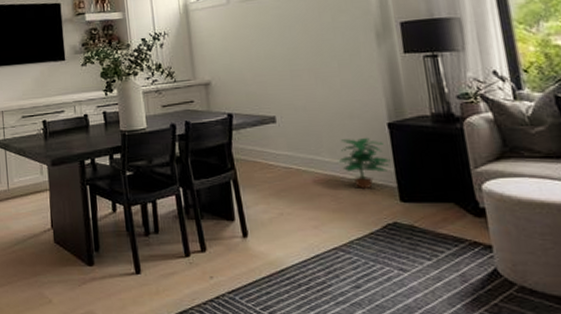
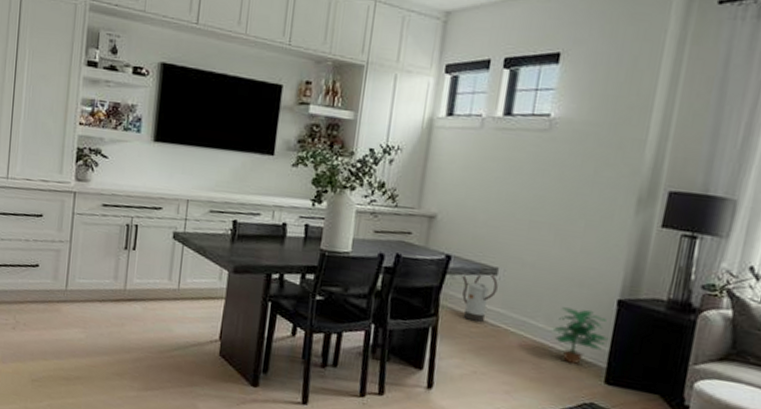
watering can: none [246,121,280,168] -> present [462,272,498,323]

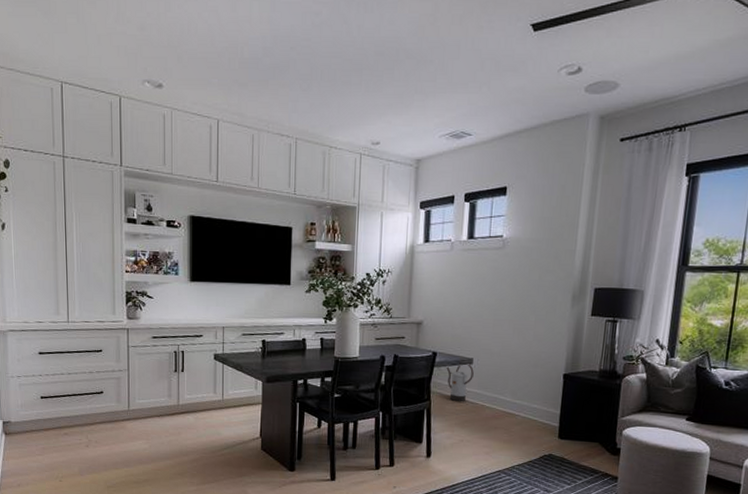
potted plant: present [552,307,608,364] -> none [517,383,559,427]

